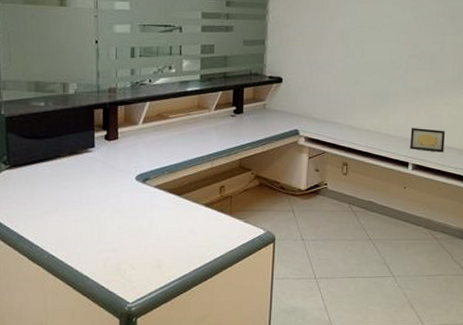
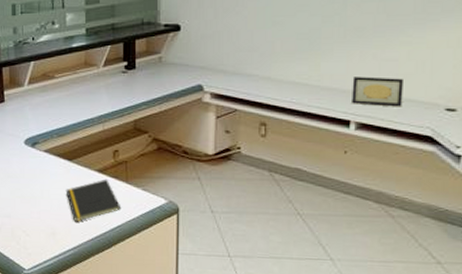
notepad: none [173,212,225,254] -> present [65,179,122,222]

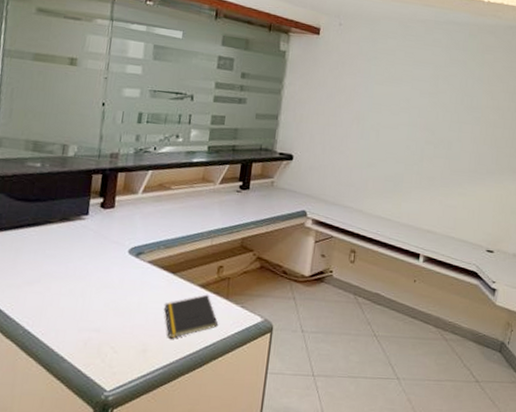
picture frame: present [352,76,403,107] -> none [422,217,459,246]

